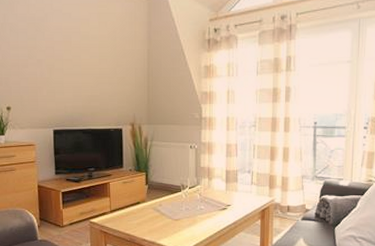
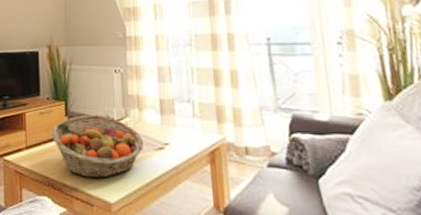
fruit basket: none [133,183,211,233] -> present [51,114,144,179]

